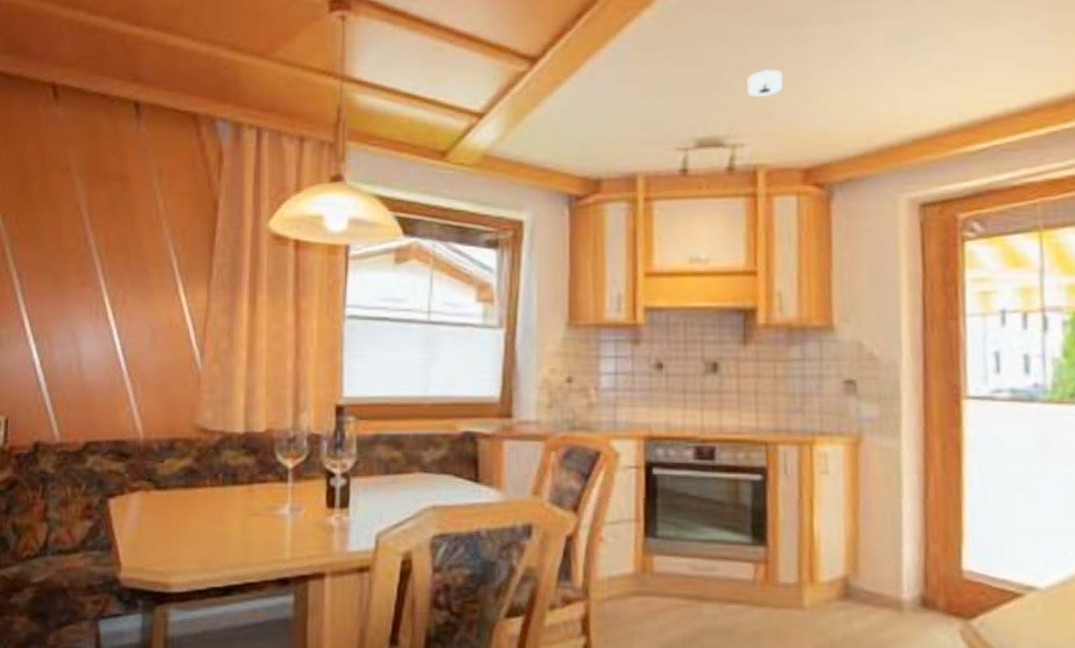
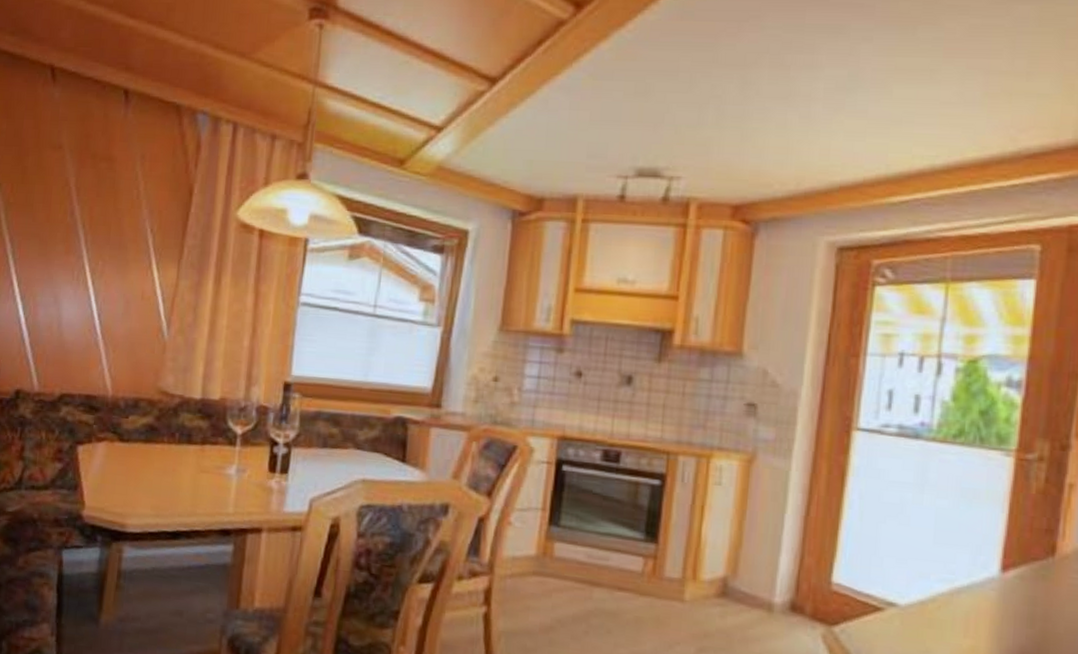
smoke detector: present [747,69,783,97] -> none [690,109,725,133]

